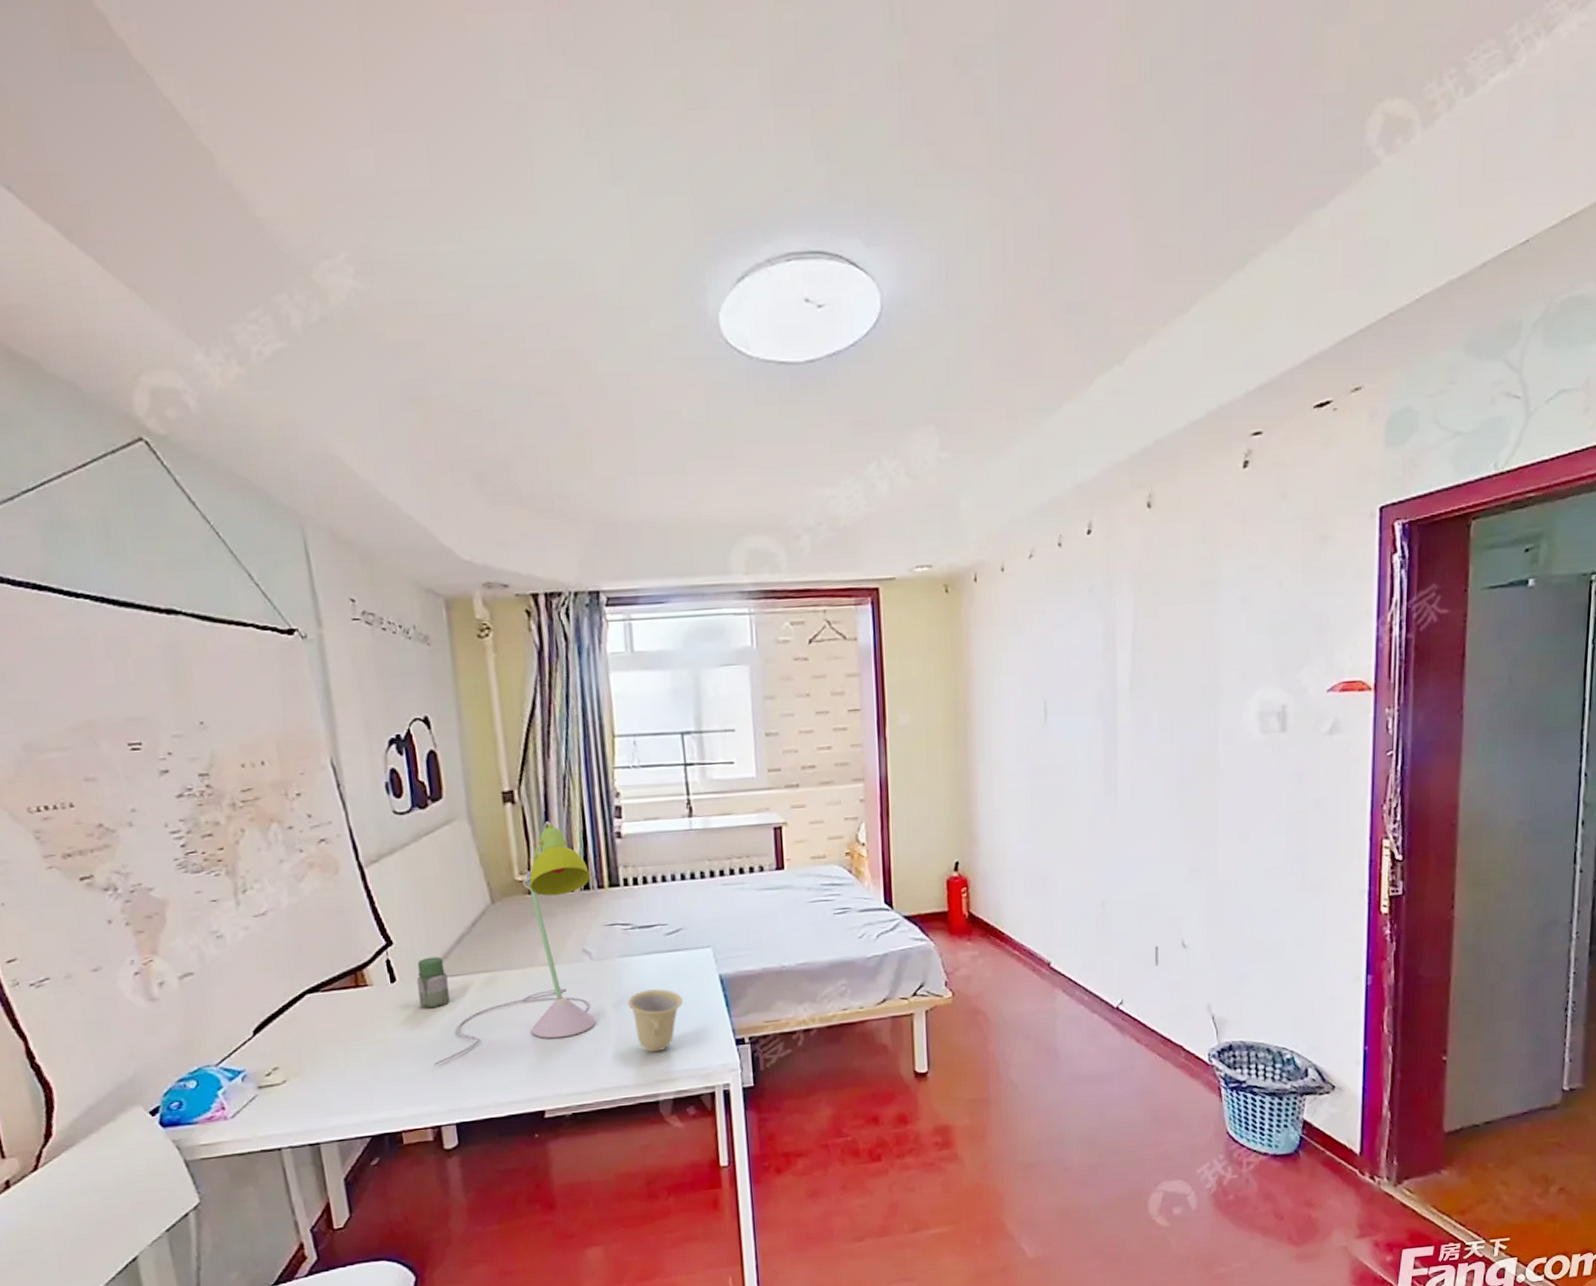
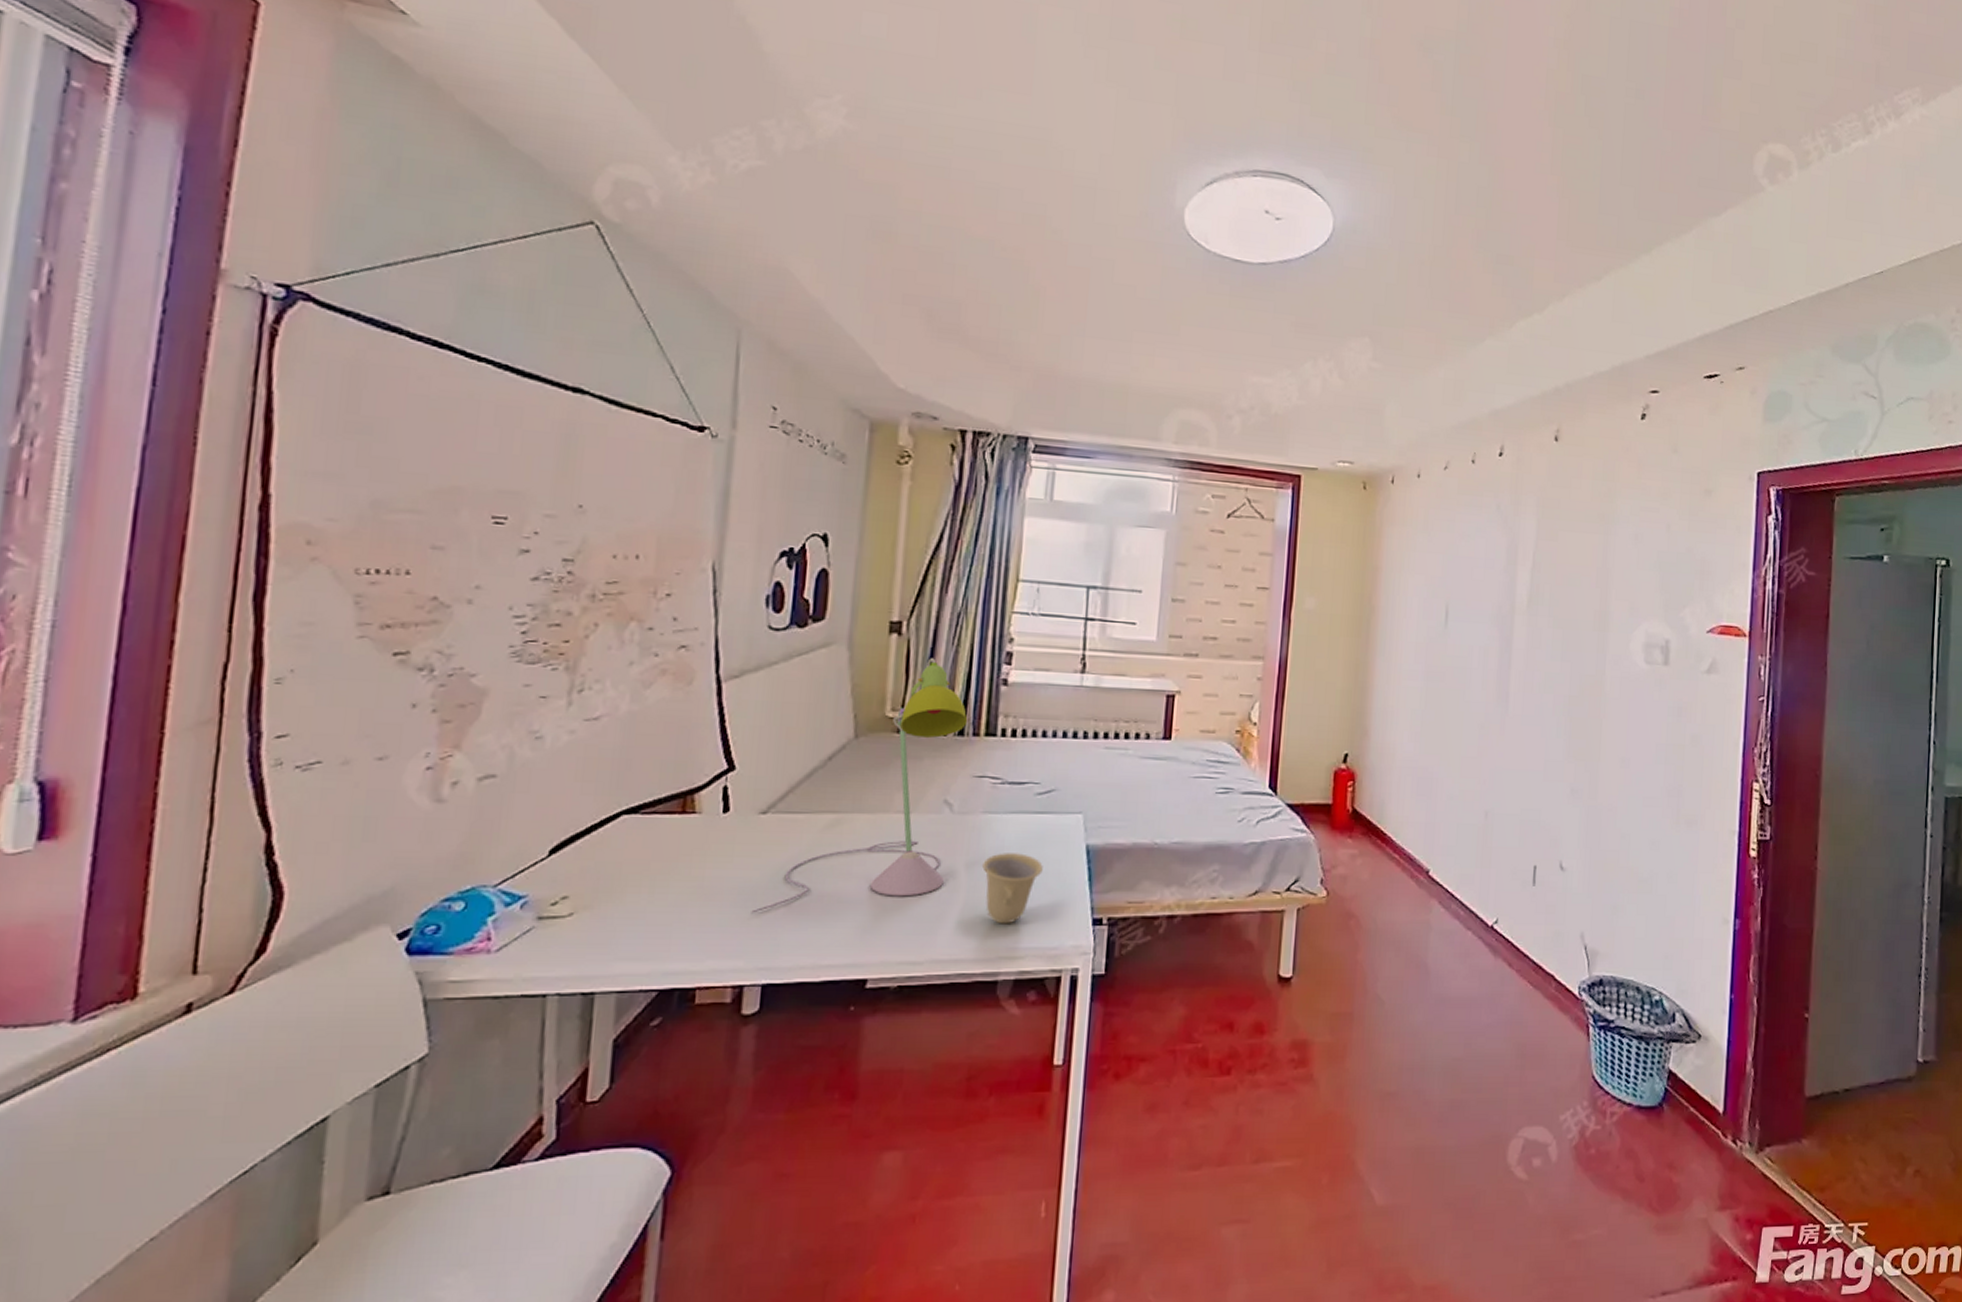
jar: present [416,956,450,1009] -> none [750,789,789,847]

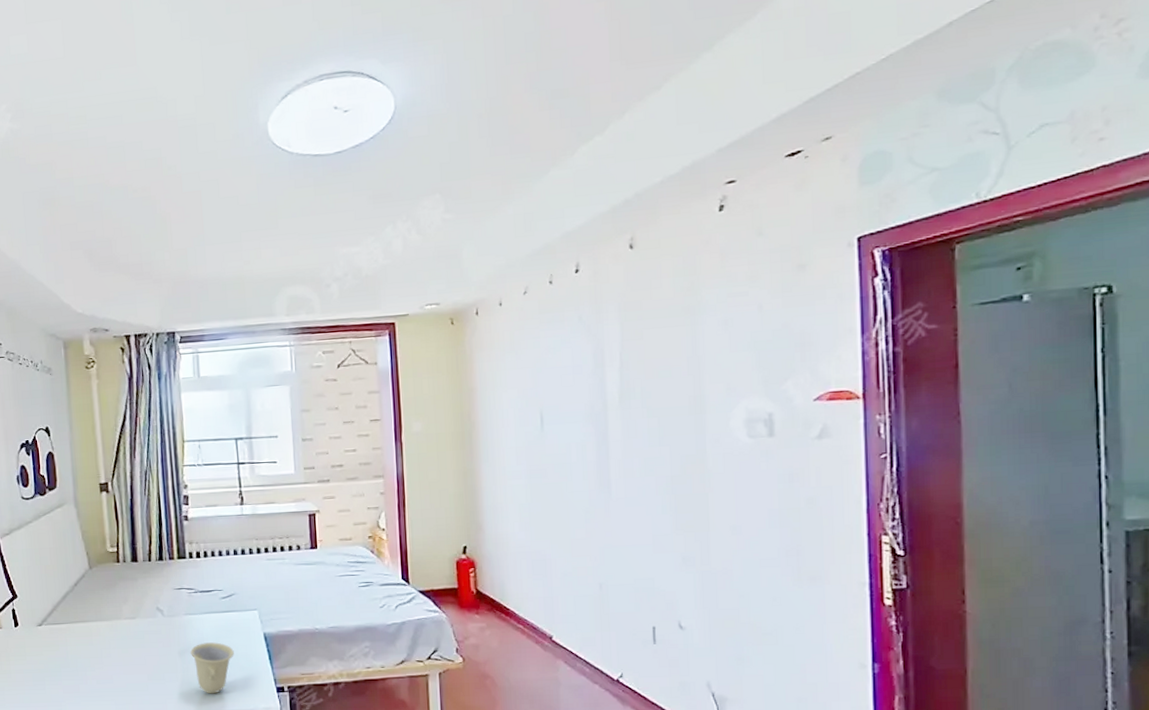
desk lamp: present [751,658,968,913] -> none [43,506,165,693]

